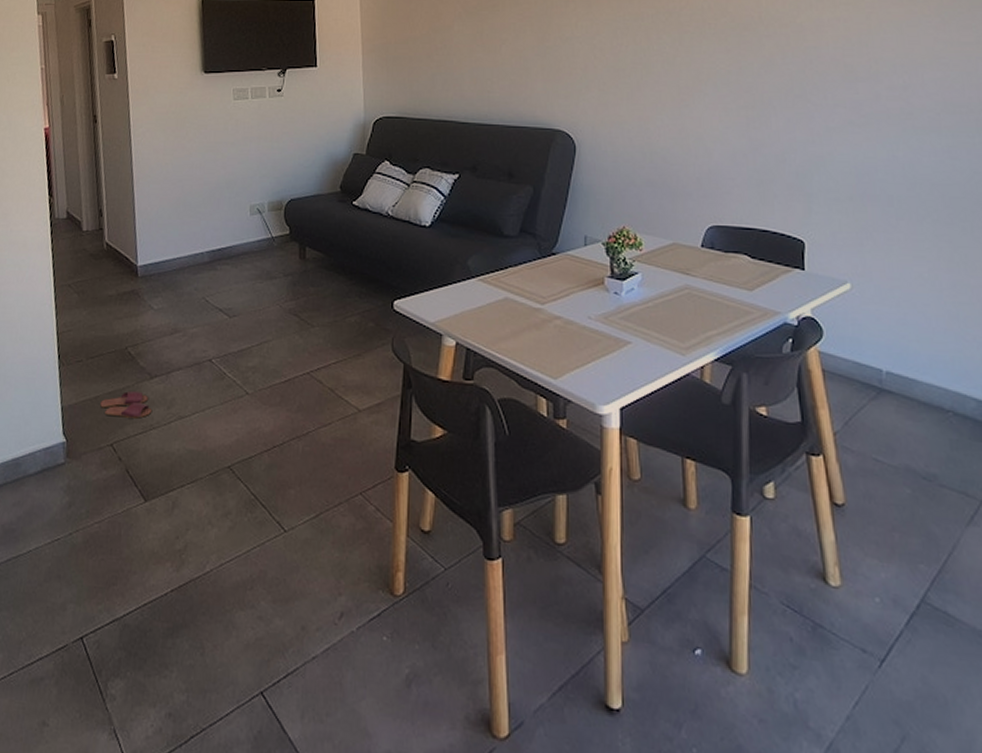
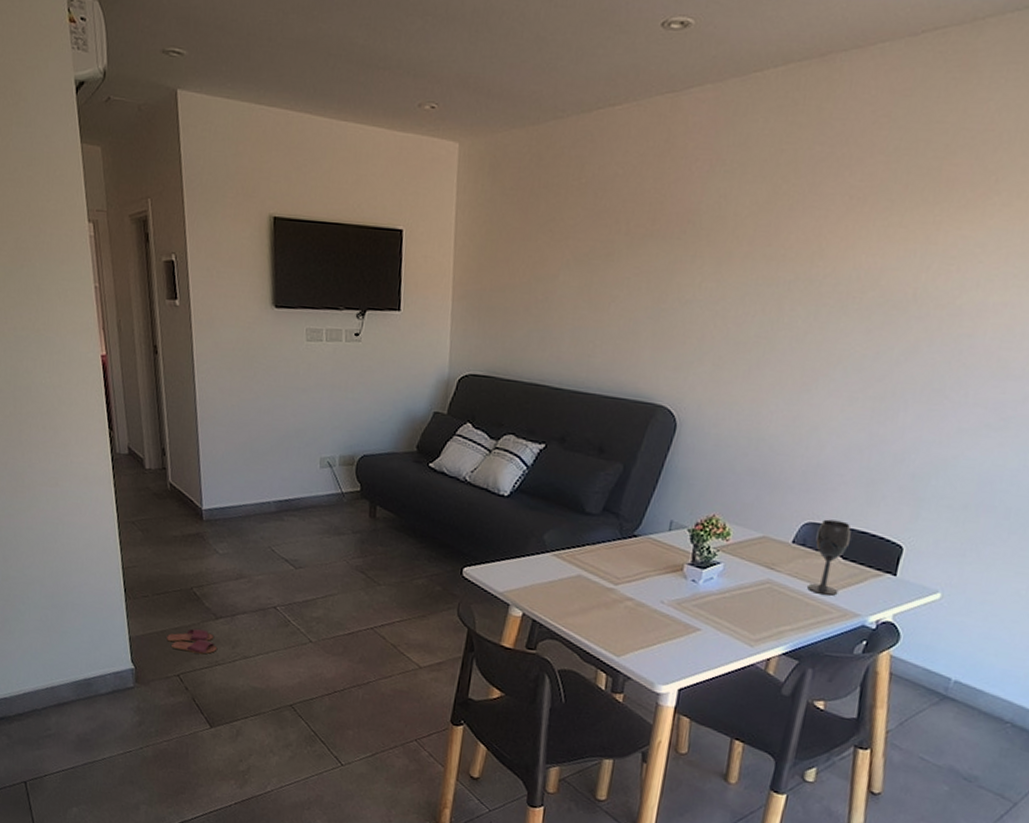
wine glass: none [722,221,754,295] -> present [807,519,851,596]

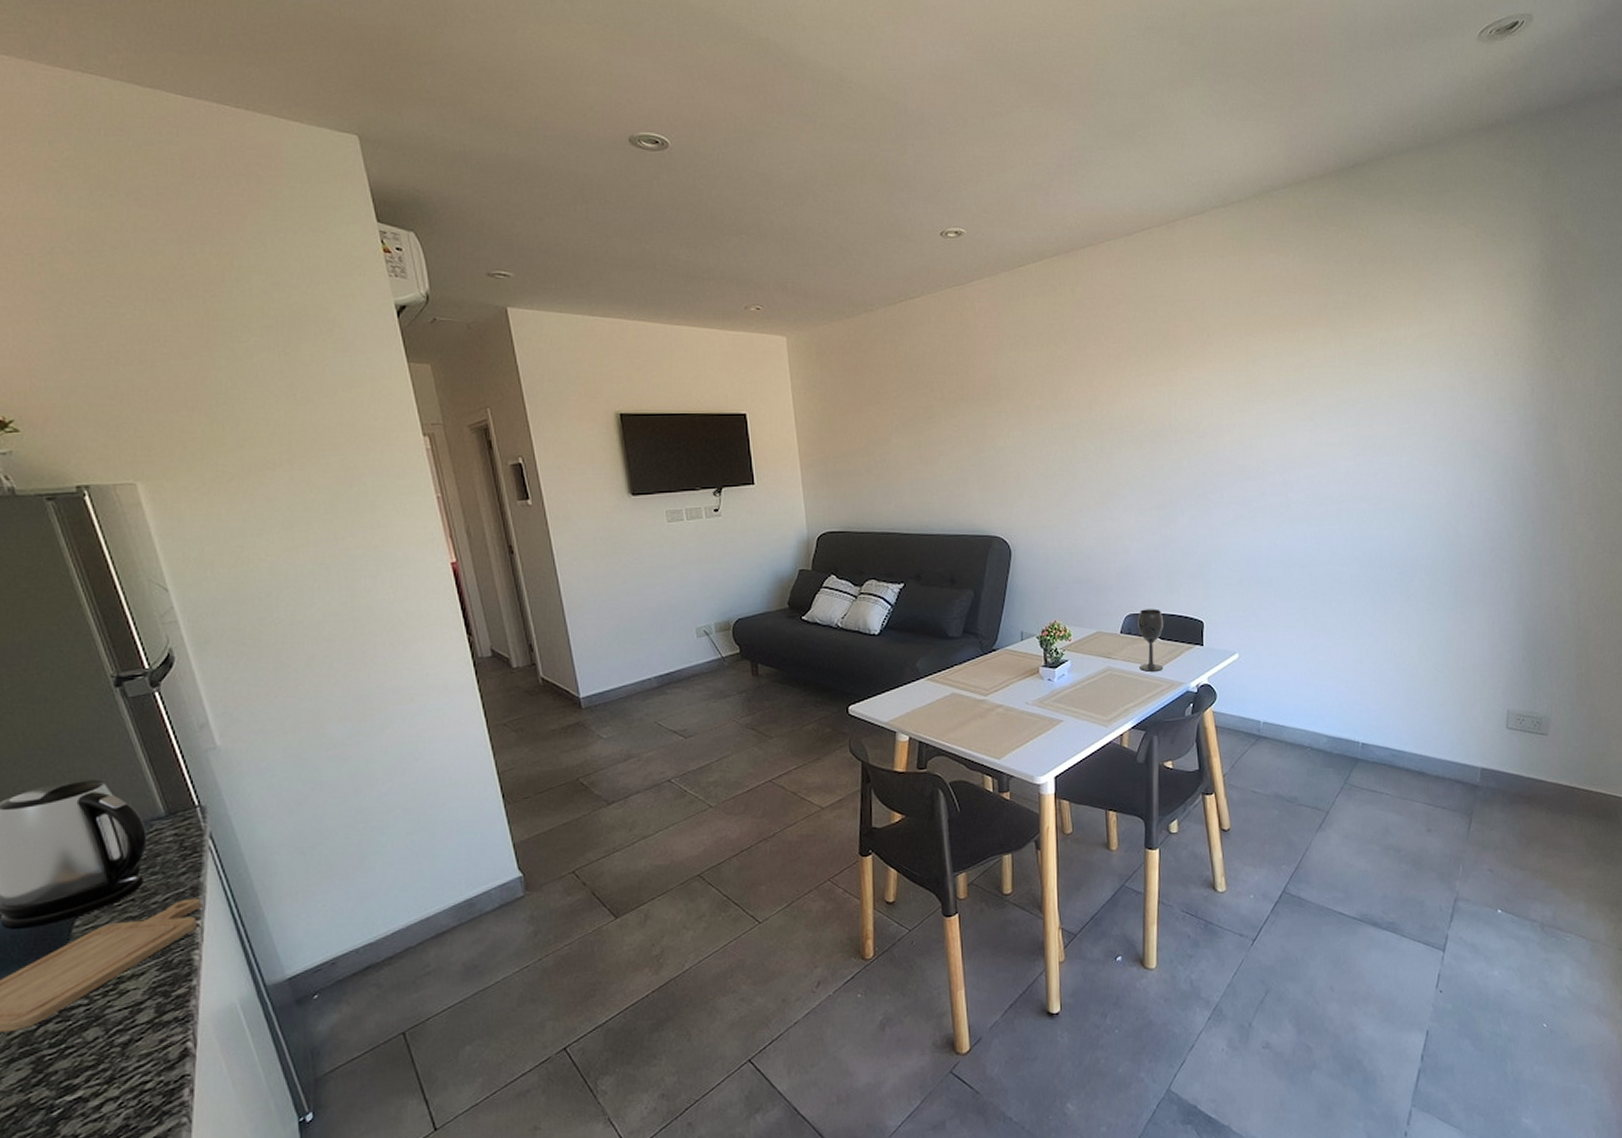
slippers: present [167,628,218,655] -> none [556,818,614,846]

